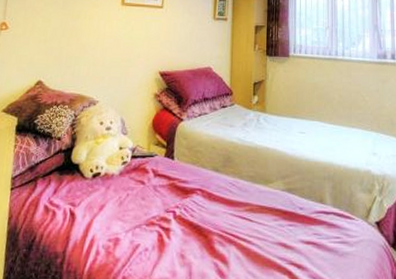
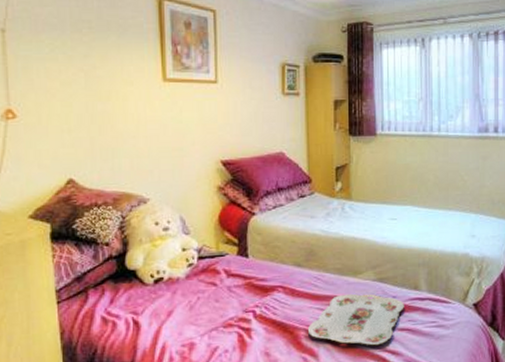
serving tray: none [220,201,310,258] -> present [307,293,404,346]

